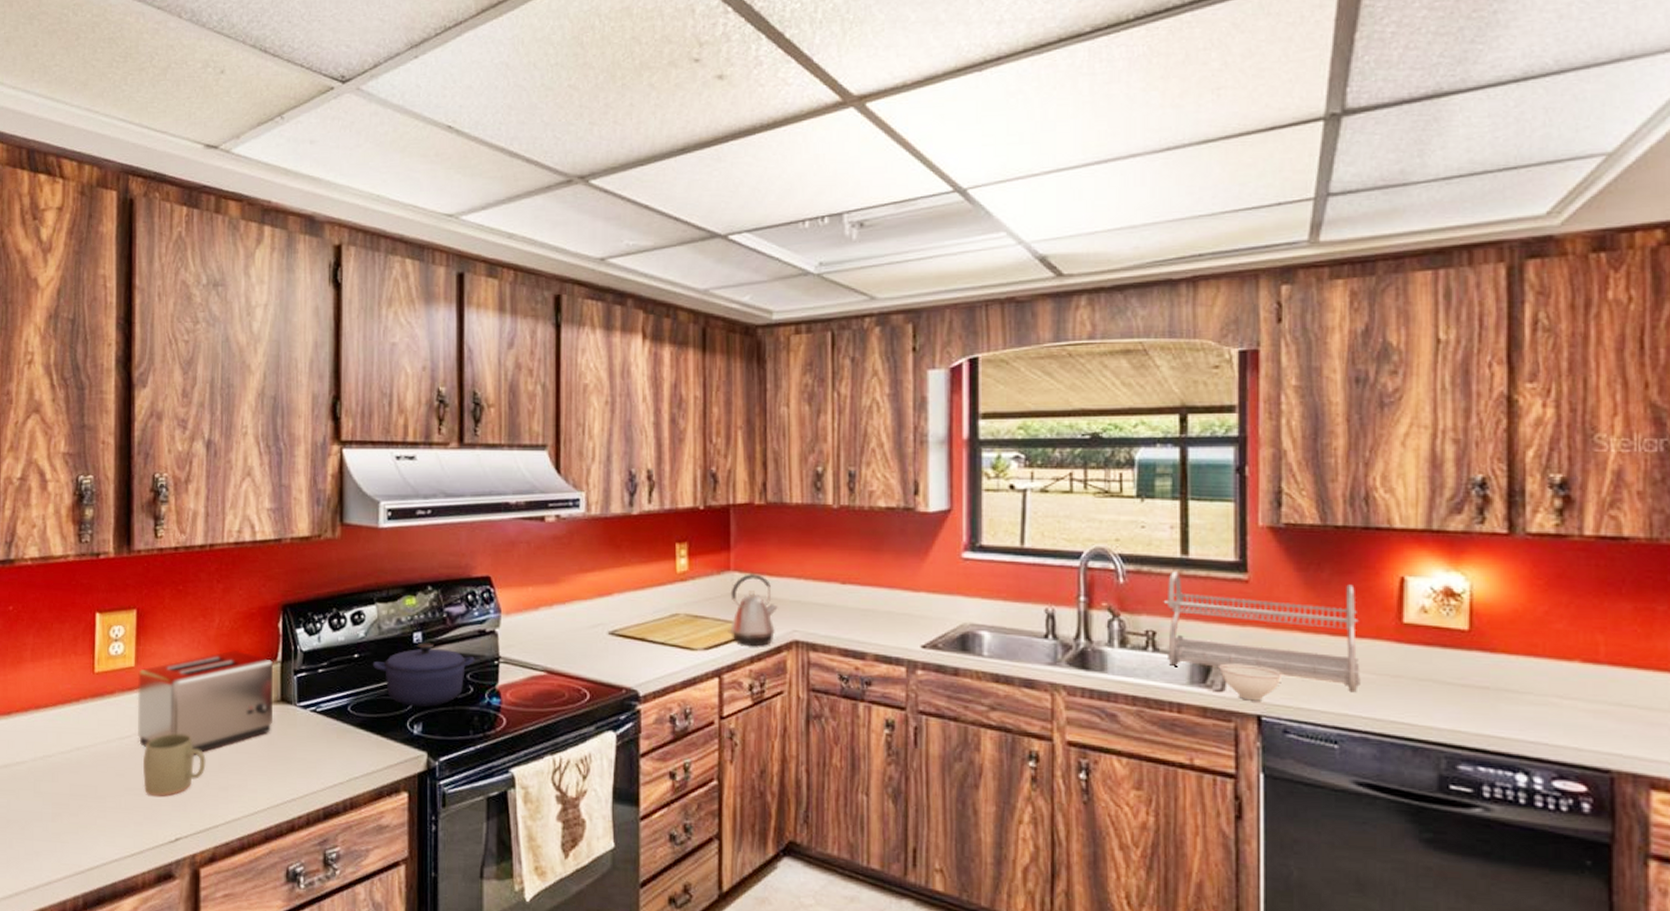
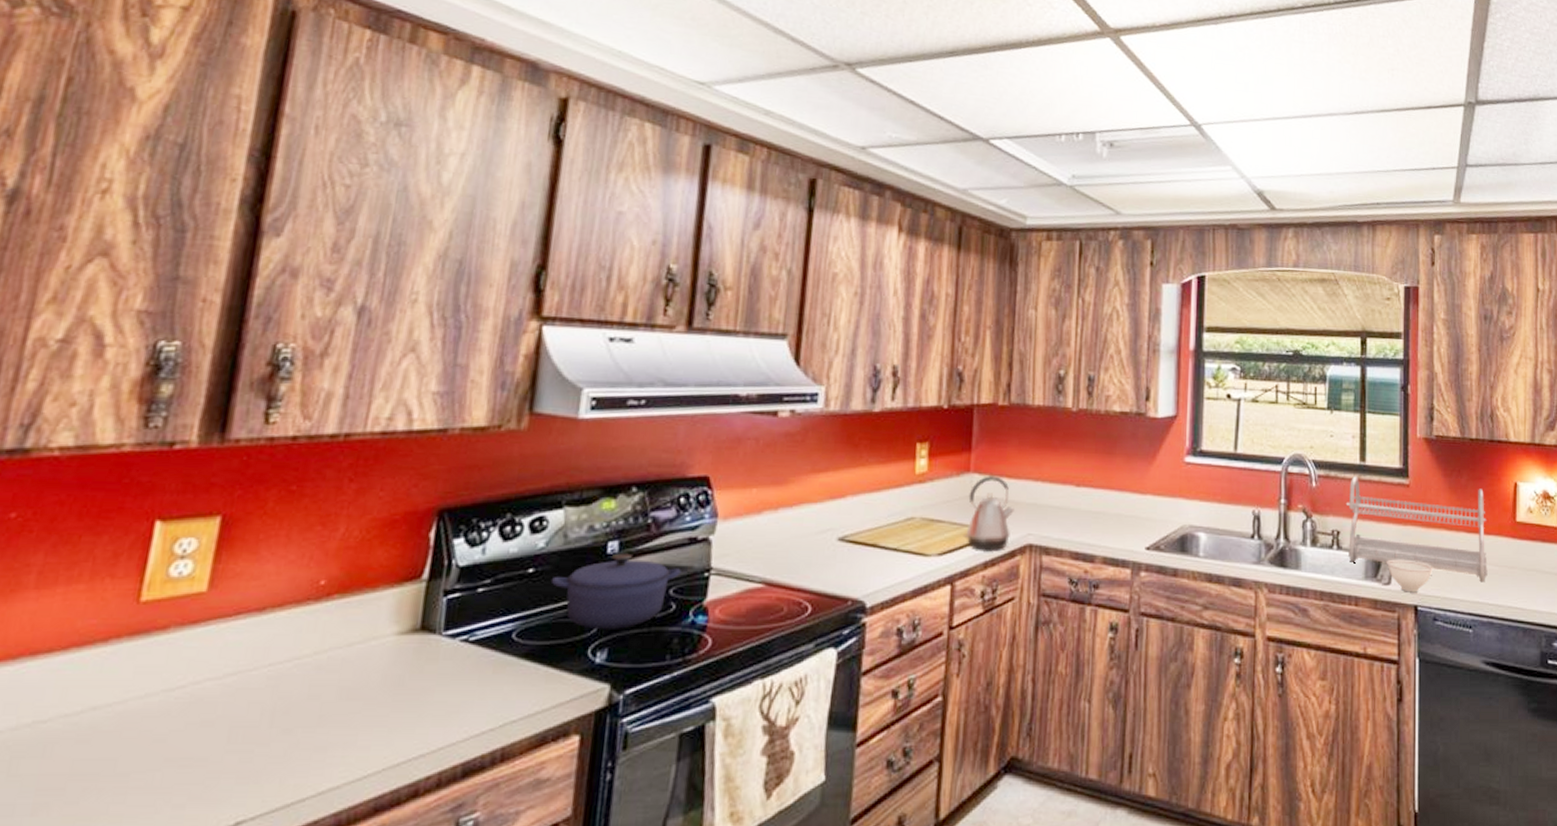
toaster: present [137,649,274,752] -> none [197,566,417,701]
mug: present [143,733,206,796] -> none [195,679,300,766]

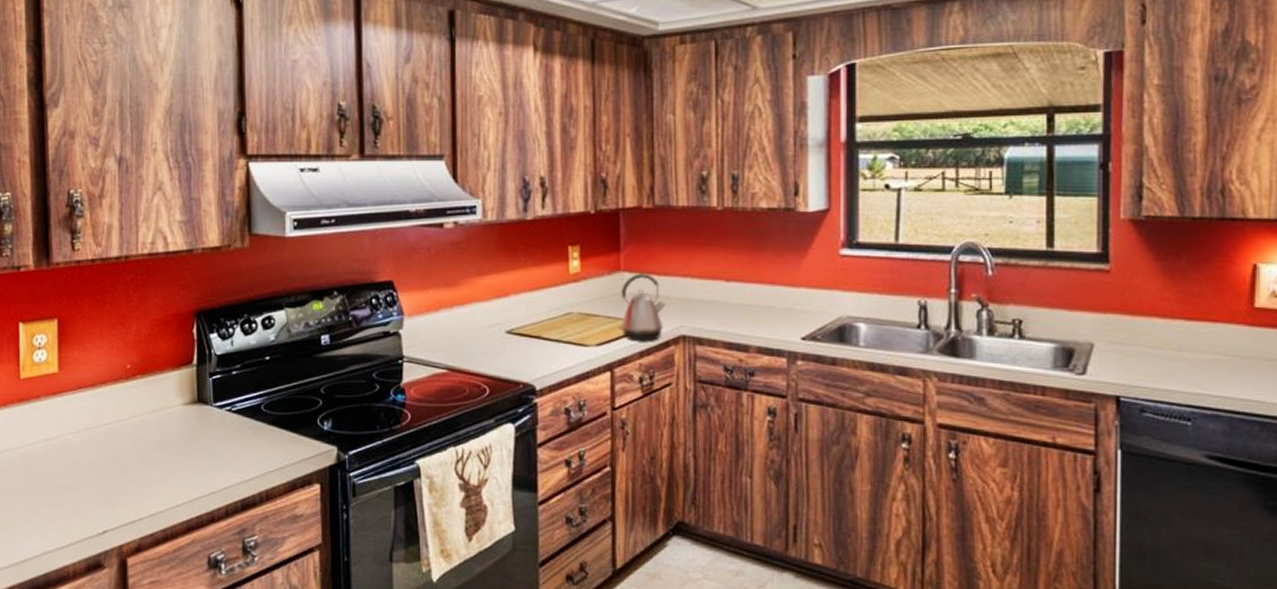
cooking pot: present [550,553,681,631] -> none [283,344,380,405]
dish rack: present [1345,476,1488,581] -> none [1029,263,1213,372]
bowl: present [1387,559,1432,593] -> none [1081,348,1139,383]

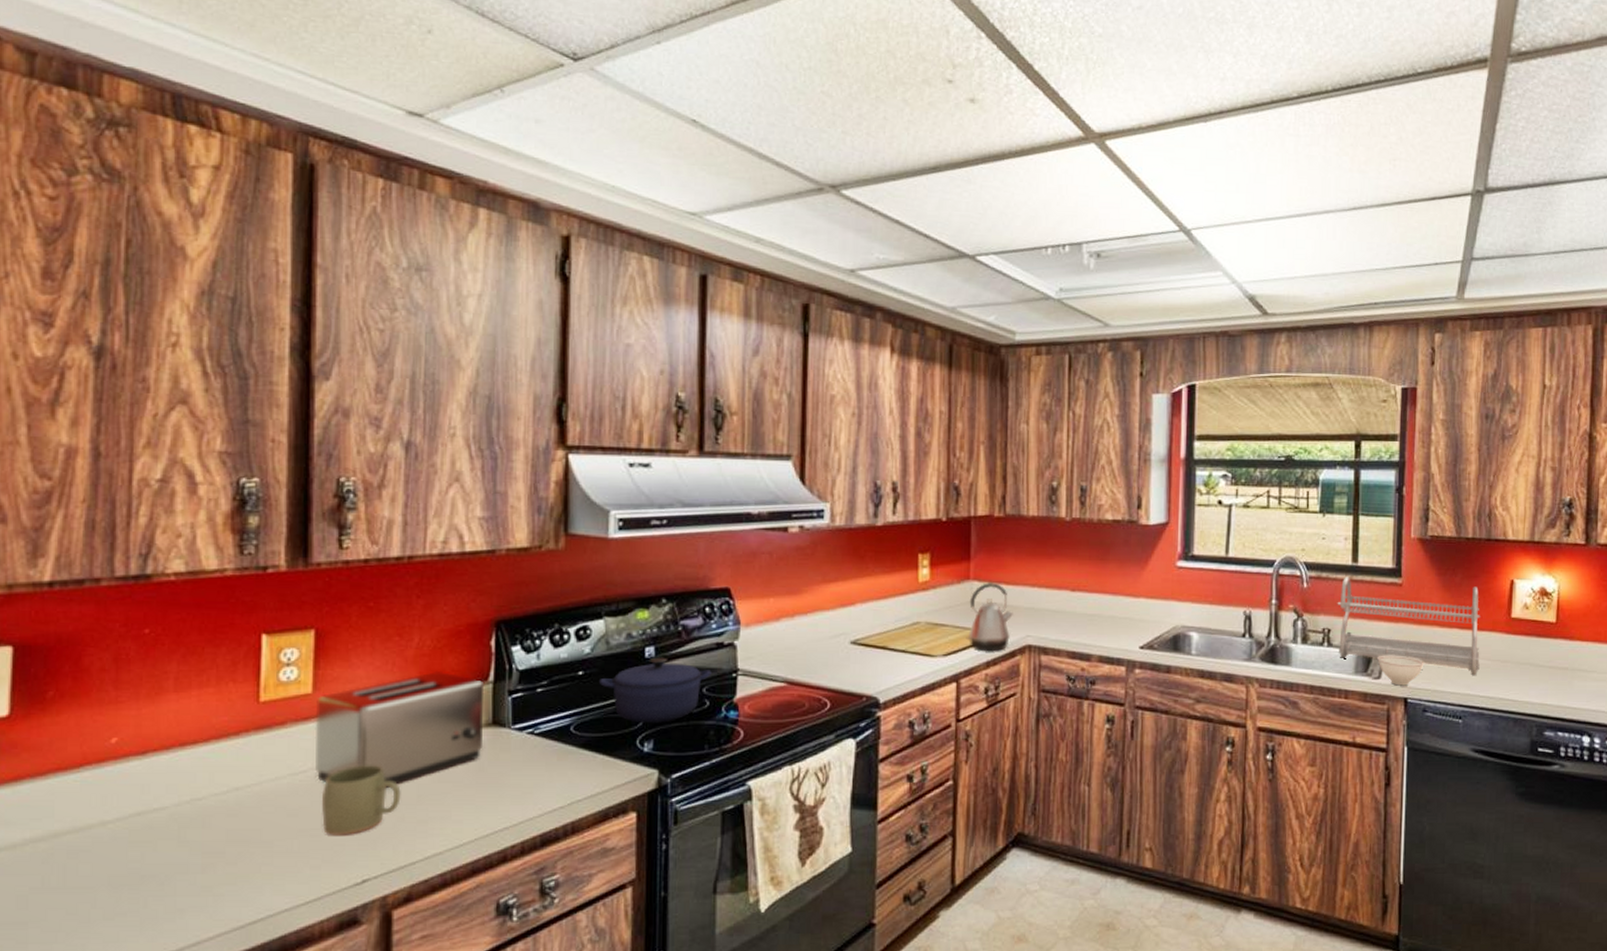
toaster: none [61,354,191,450] -> present [314,670,485,783]
mug: none [70,434,129,493] -> present [322,765,401,835]
cooking pot: none [283,344,380,405] -> present [598,657,712,724]
dish rack: none [1029,263,1213,372] -> present [1337,577,1480,675]
bowl: none [1081,348,1139,383] -> present [1377,655,1423,686]

